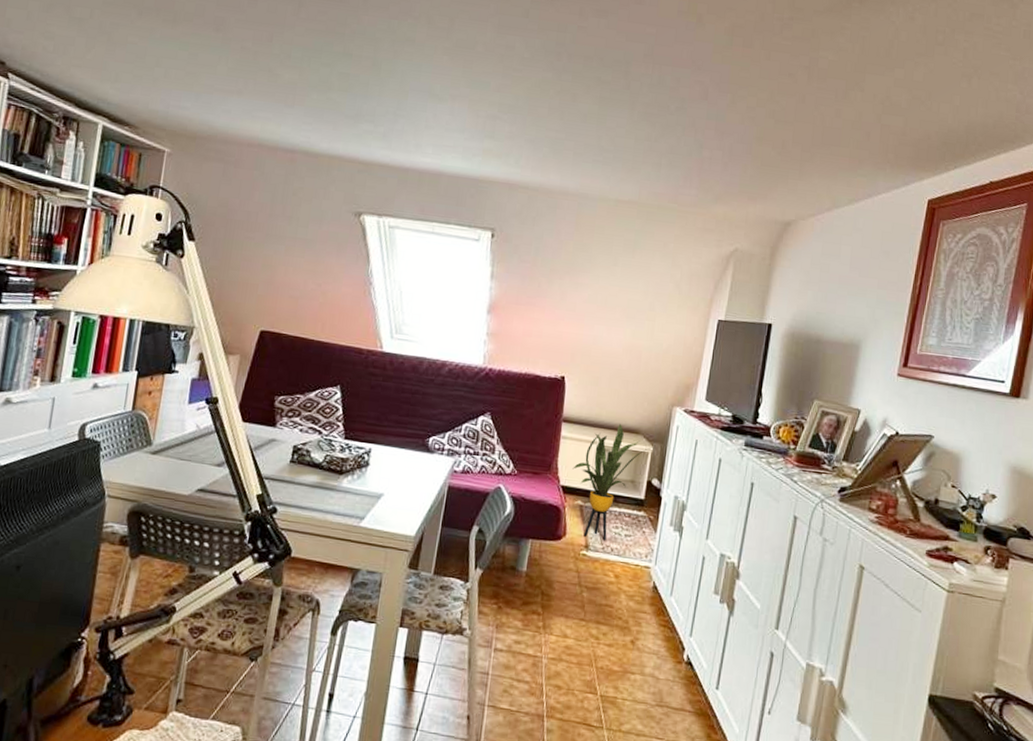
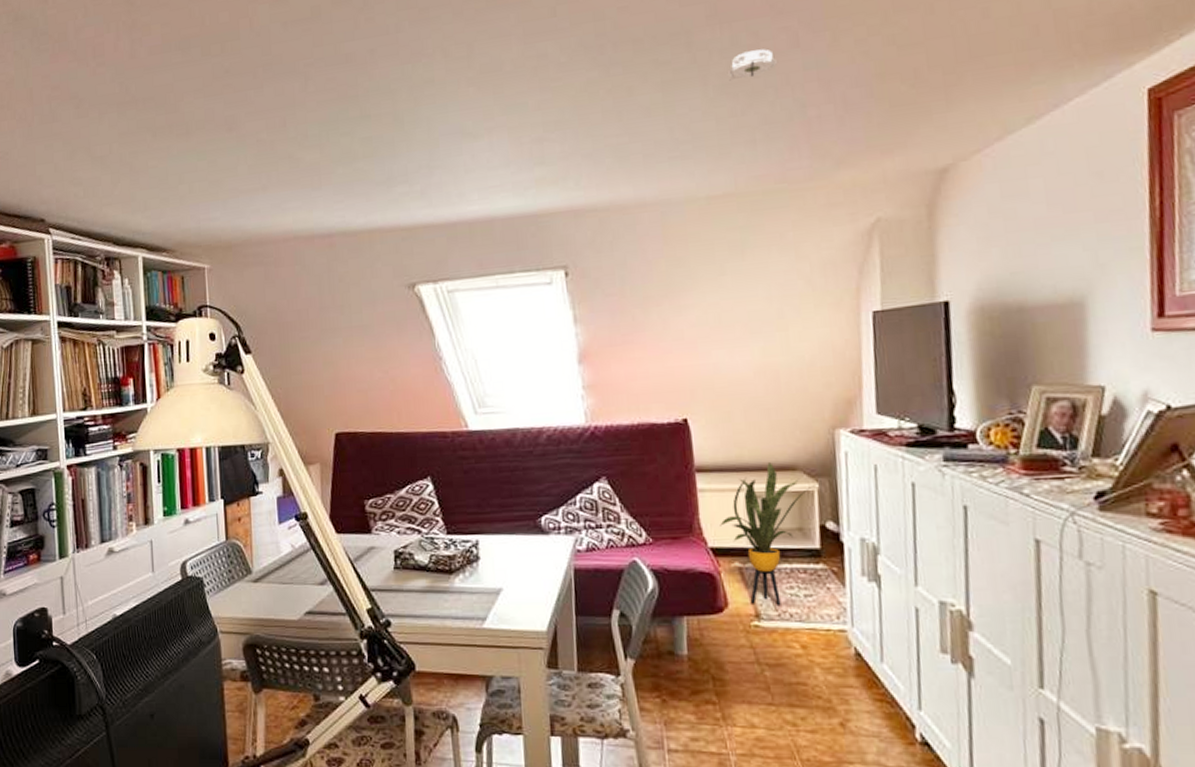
smoke detector: none [650,91,690,114] -> present [727,49,778,81]

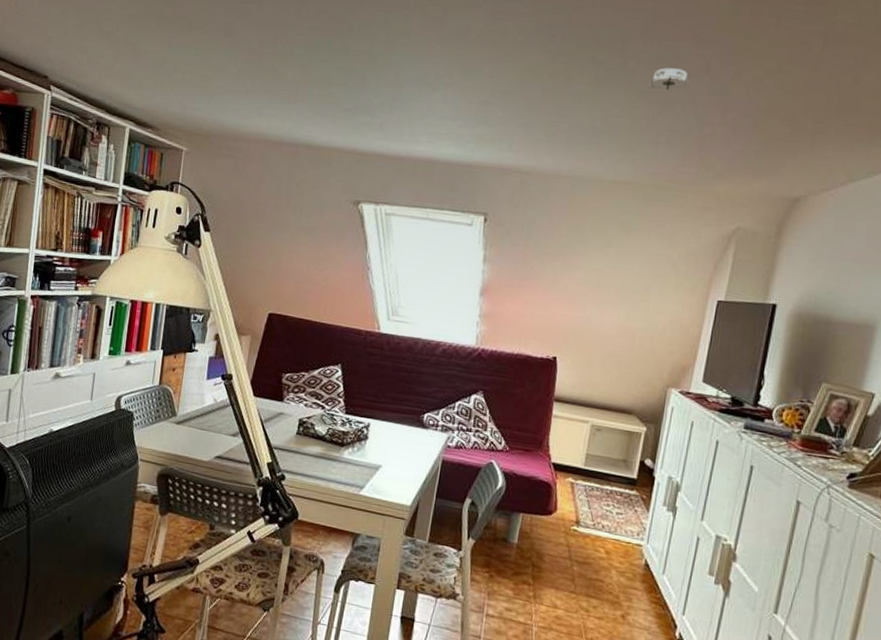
house plant: present [720,462,820,605] -> none [564,404,648,517]

